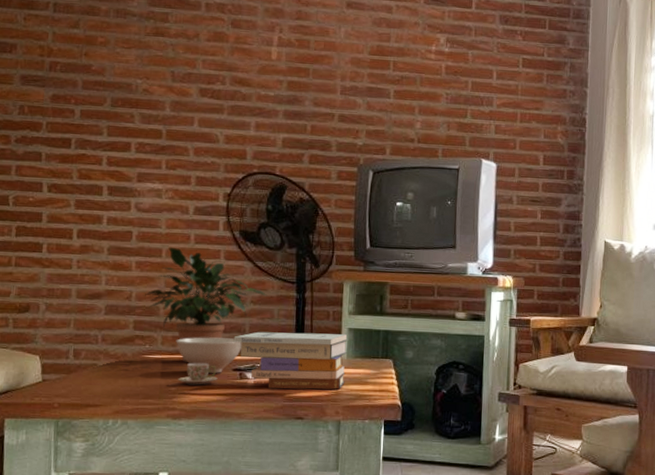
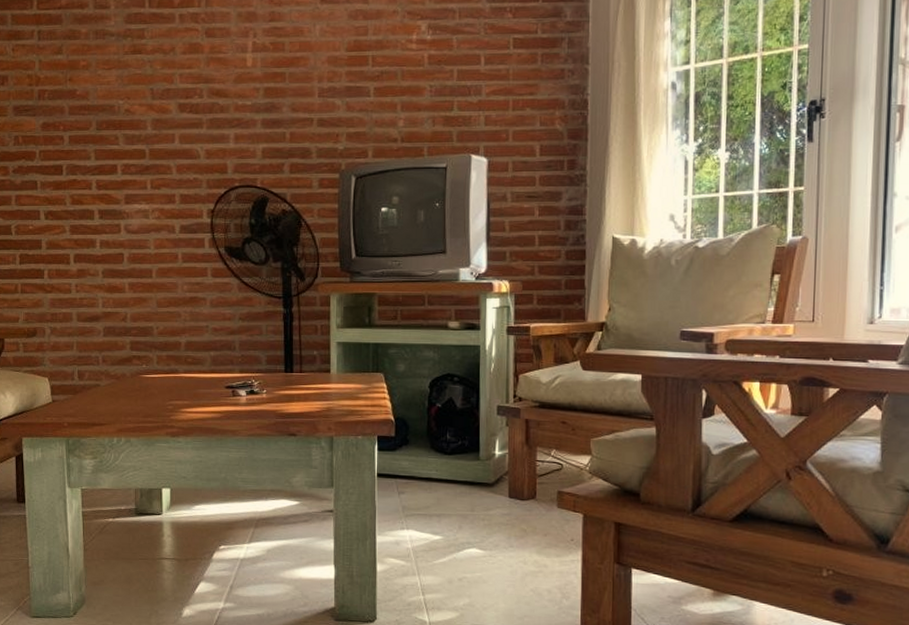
potted plant: present [142,247,267,362] -> none [137,267,255,381]
bowl: present [176,337,242,374] -> none [170,355,232,392]
teacup: present [178,362,218,385] -> none [174,381,211,403]
books: present [233,331,347,390] -> none [224,348,337,406]

